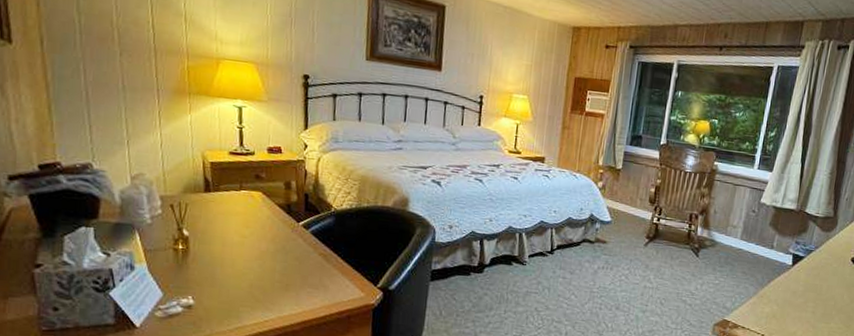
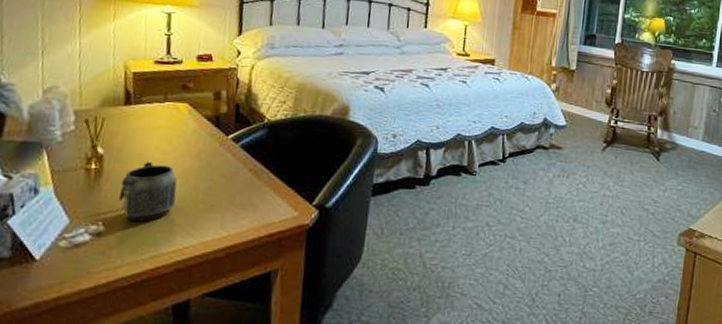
mug: none [204,243,256,297] -> present [118,161,178,222]

